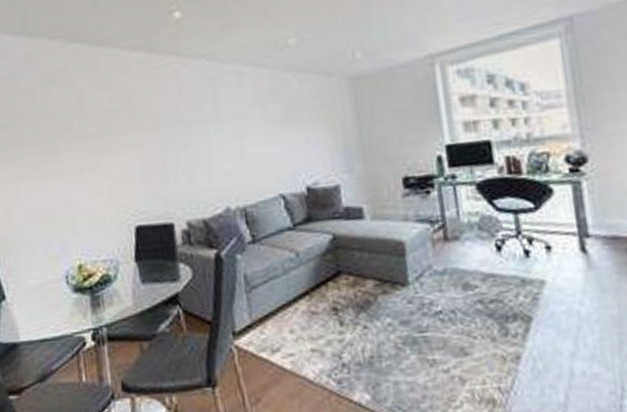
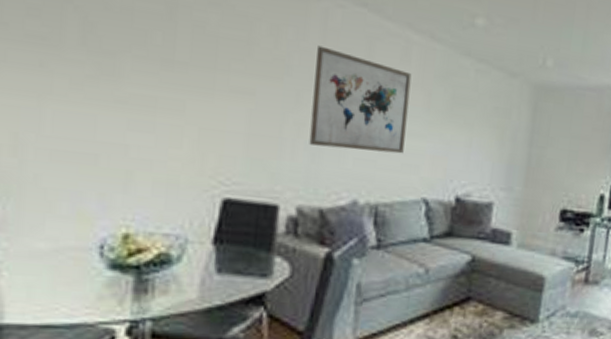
wall art: none [177,96,256,172] -> present [309,45,412,154]

